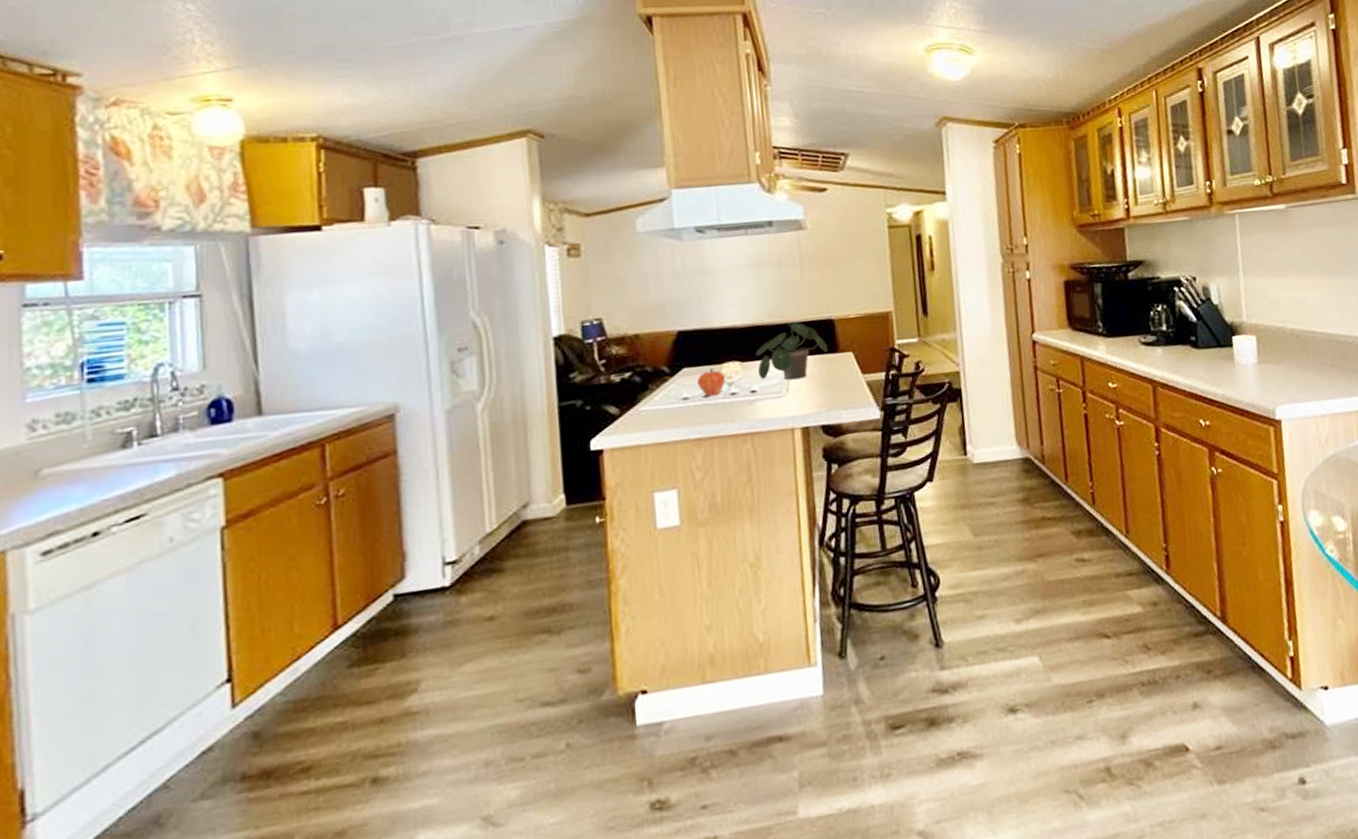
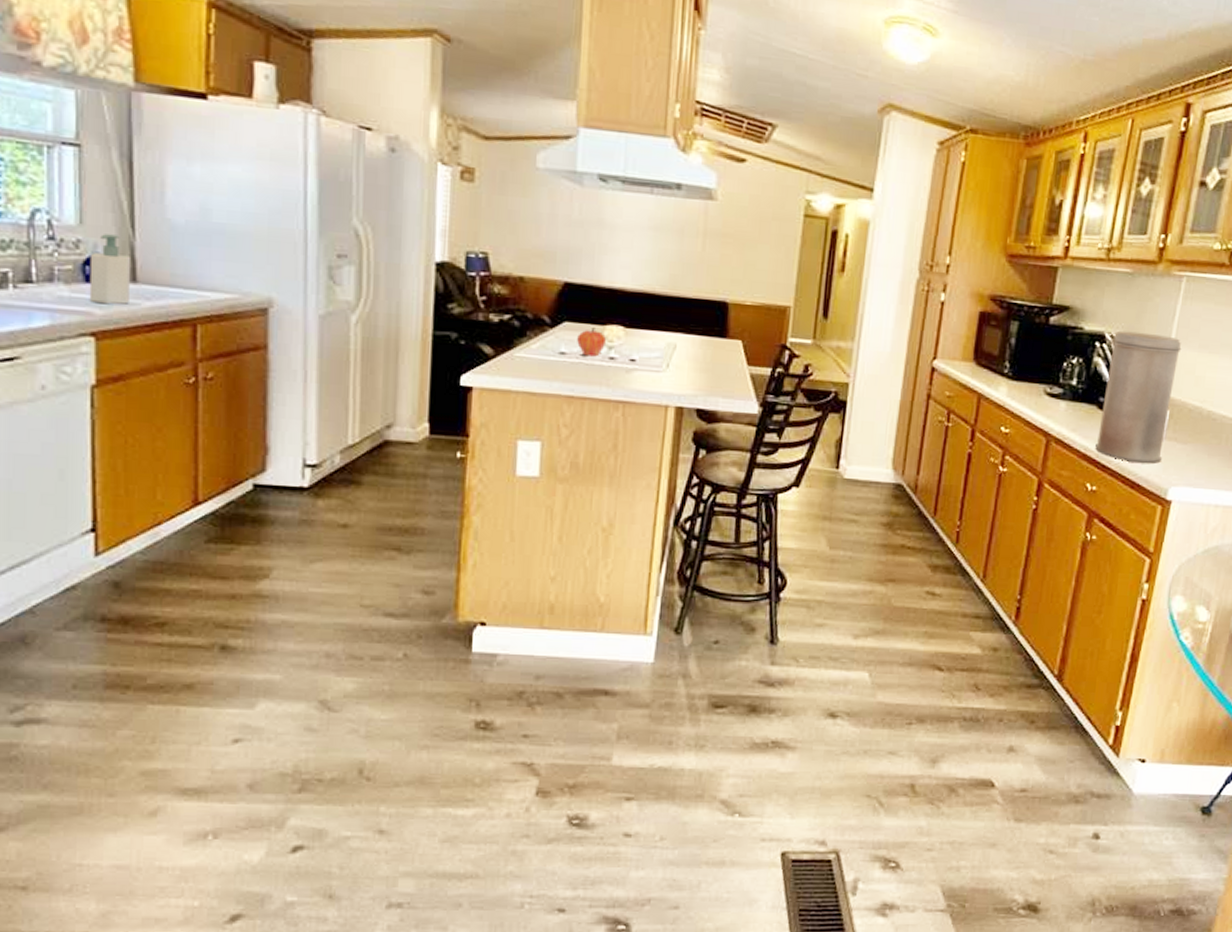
soap bottle: none [214,373,256,444] -> present [89,234,130,305]
potted plant: present [755,321,829,380] -> none [641,296,718,358]
canister: none [1188,268,1261,392] -> present [1094,330,1182,465]

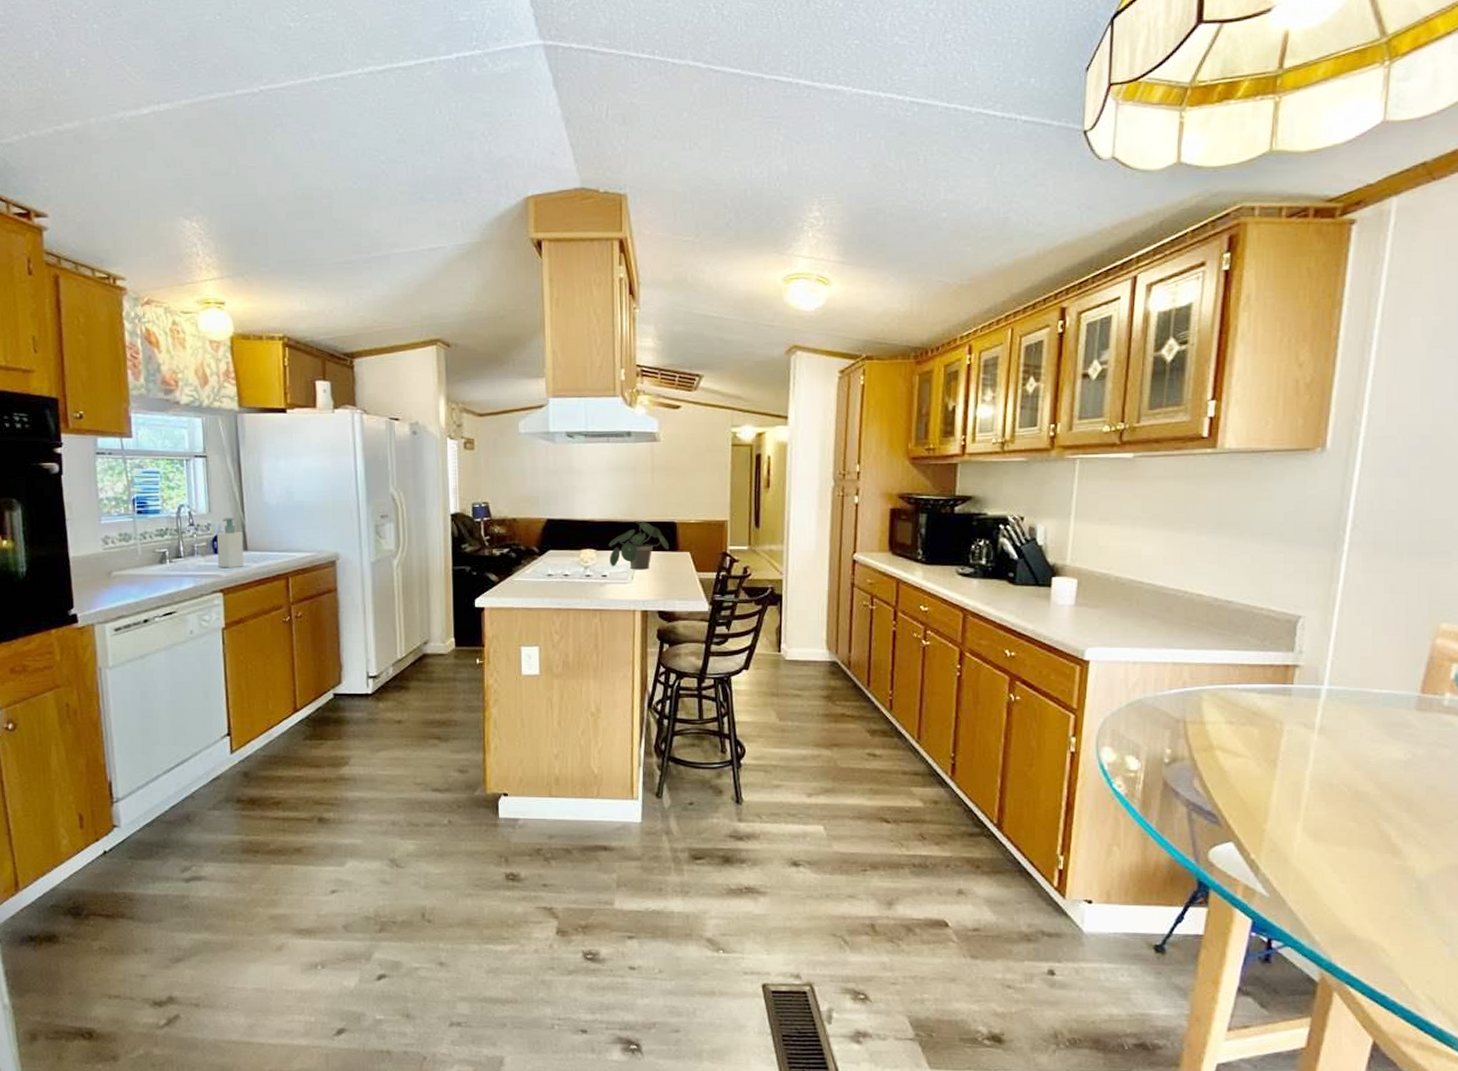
fruit: present [577,327,606,357] -> none [560,553,582,576]
potted plant: none [641,296,718,358] -> present [608,521,670,570]
canister: present [1094,330,1182,465] -> none [1009,512,1083,629]

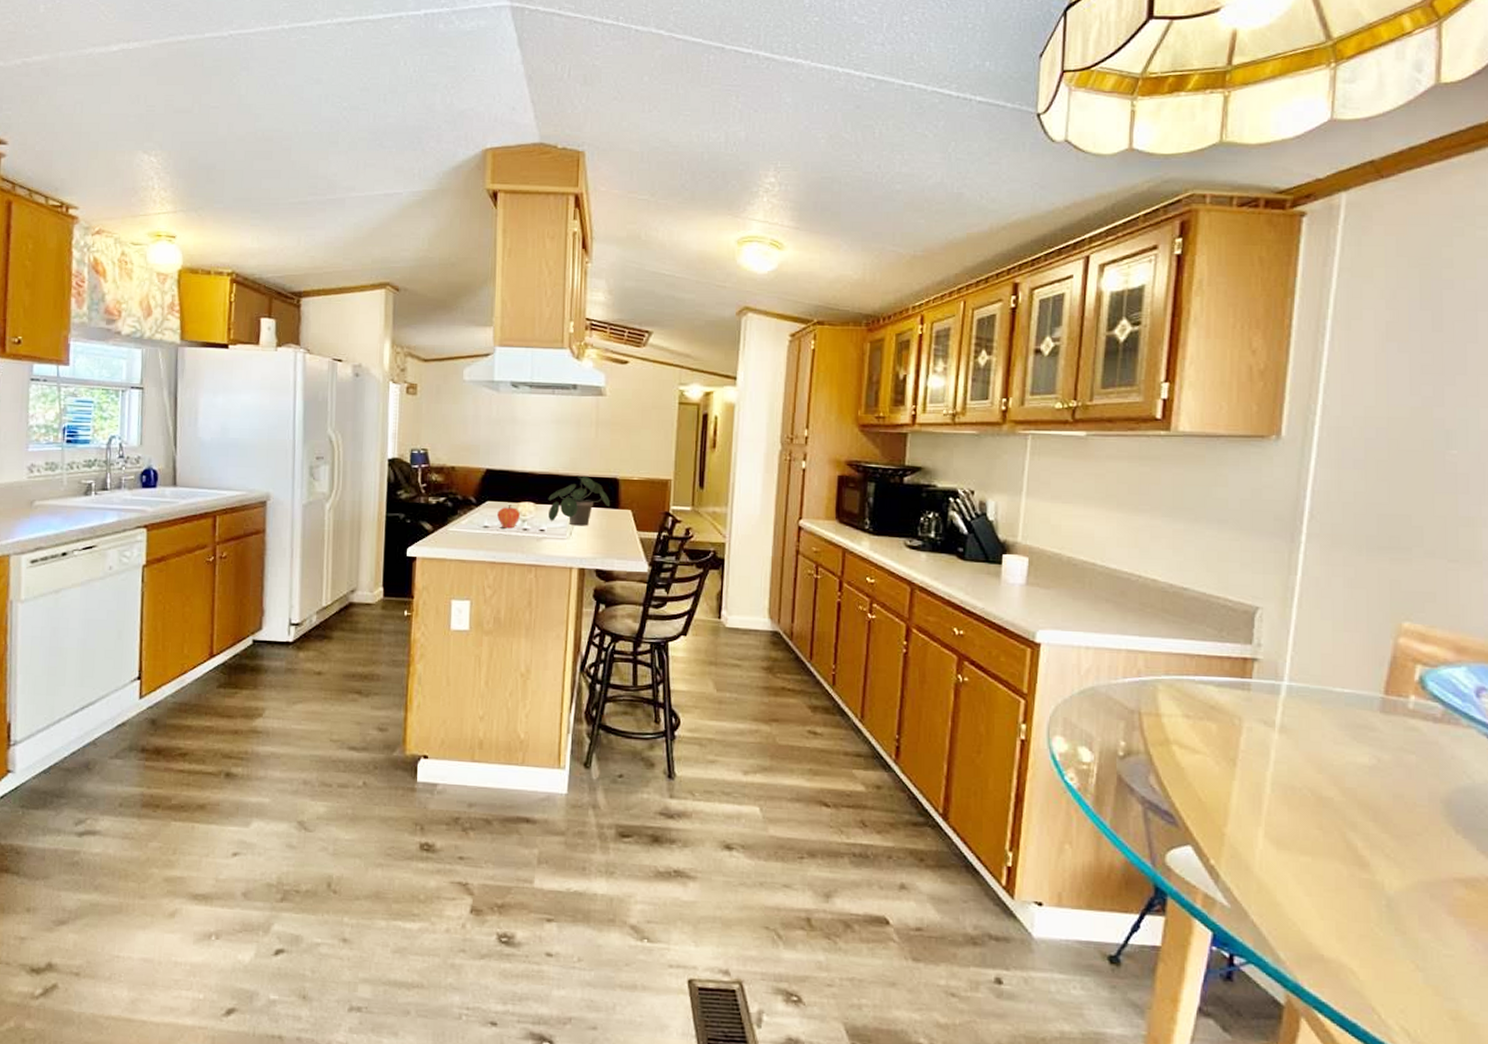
soap bottle: present [216,518,243,568] -> none [144,451,173,504]
fruit: none [560,553,582,576] -> present [497,505,520,529]

